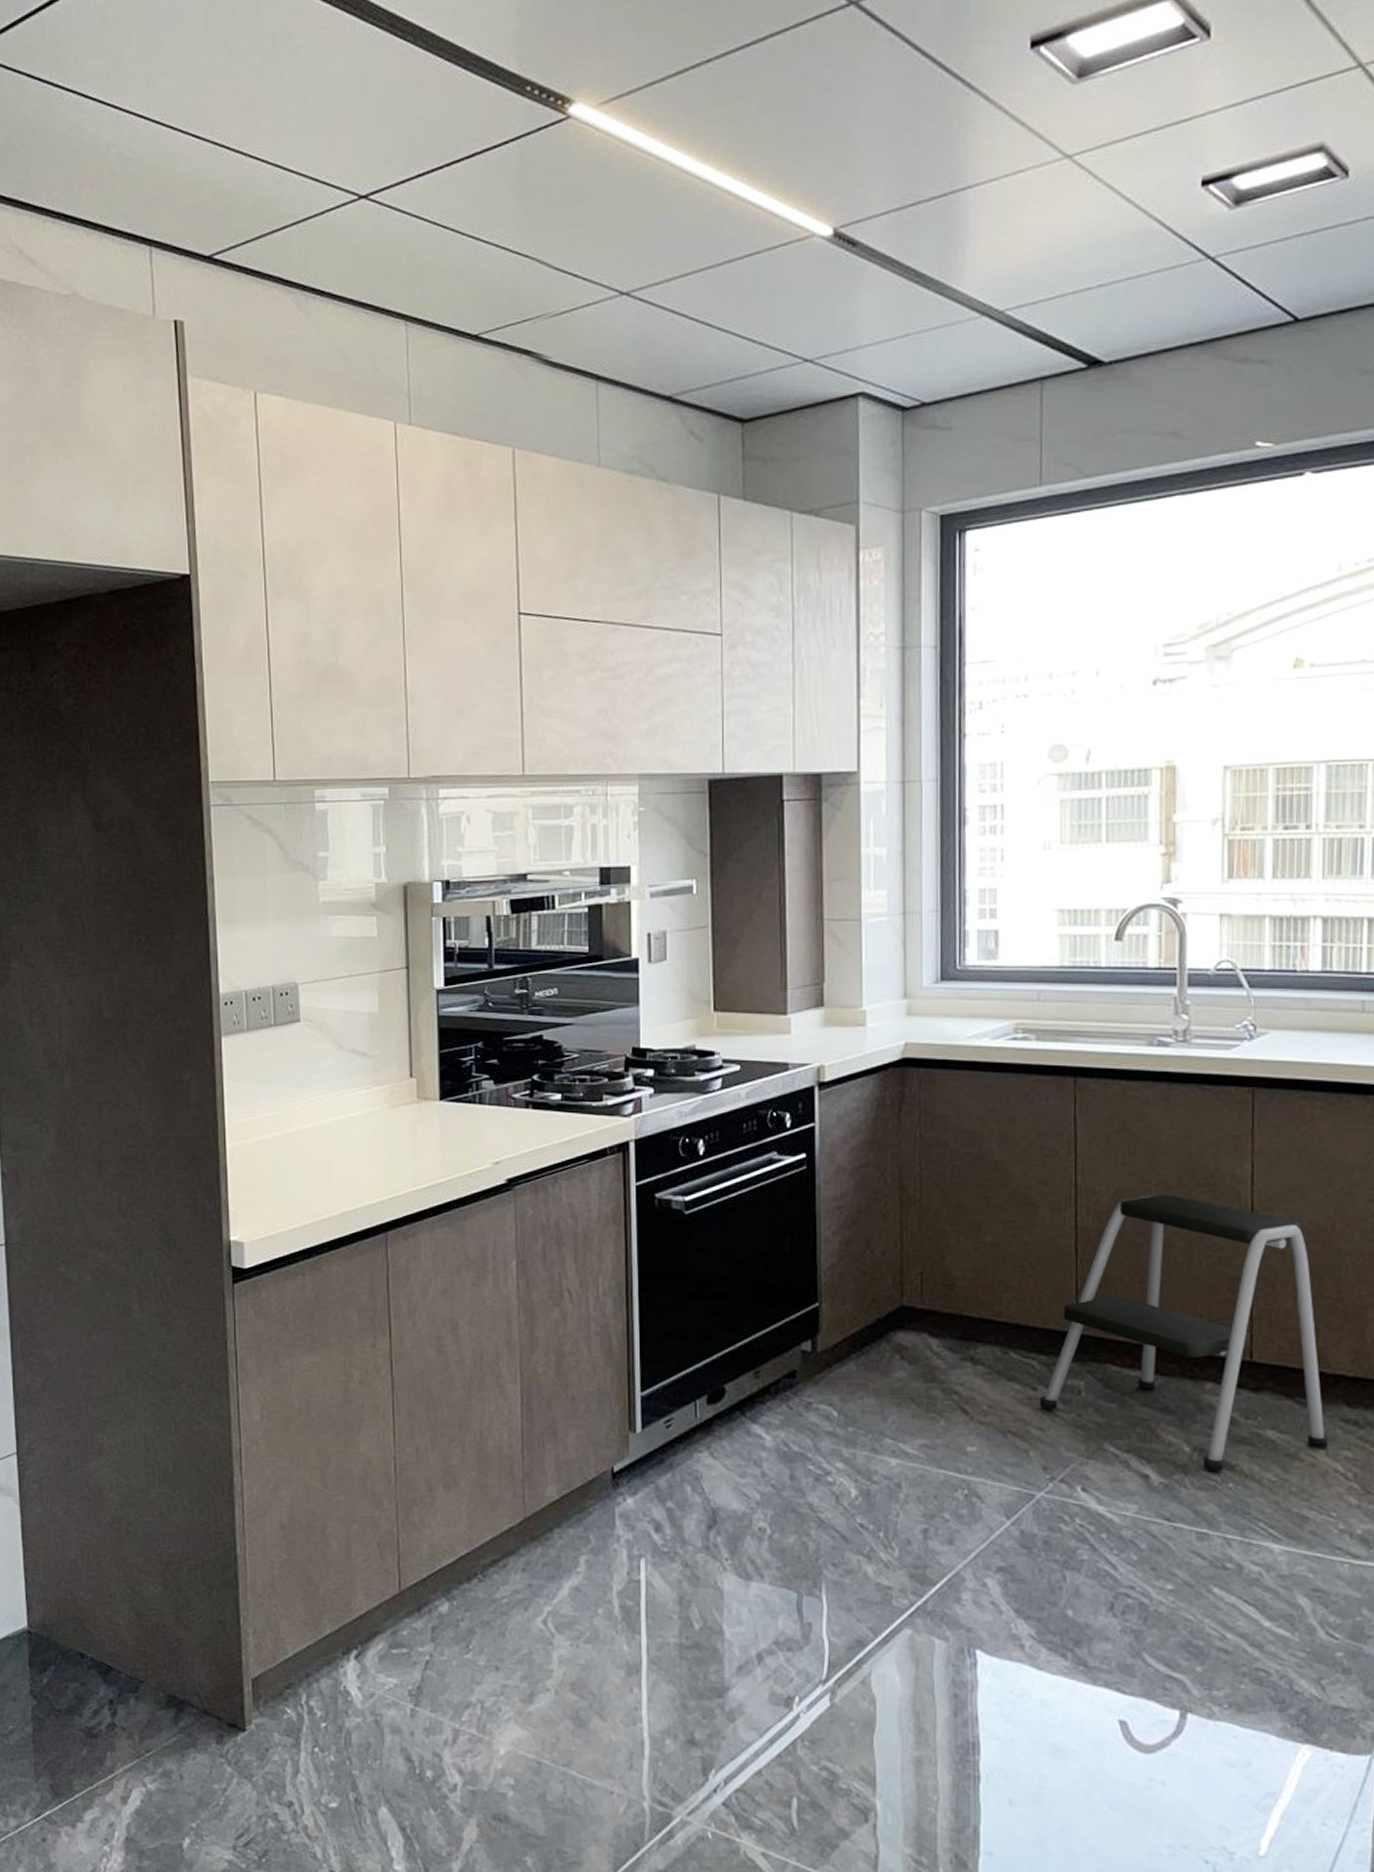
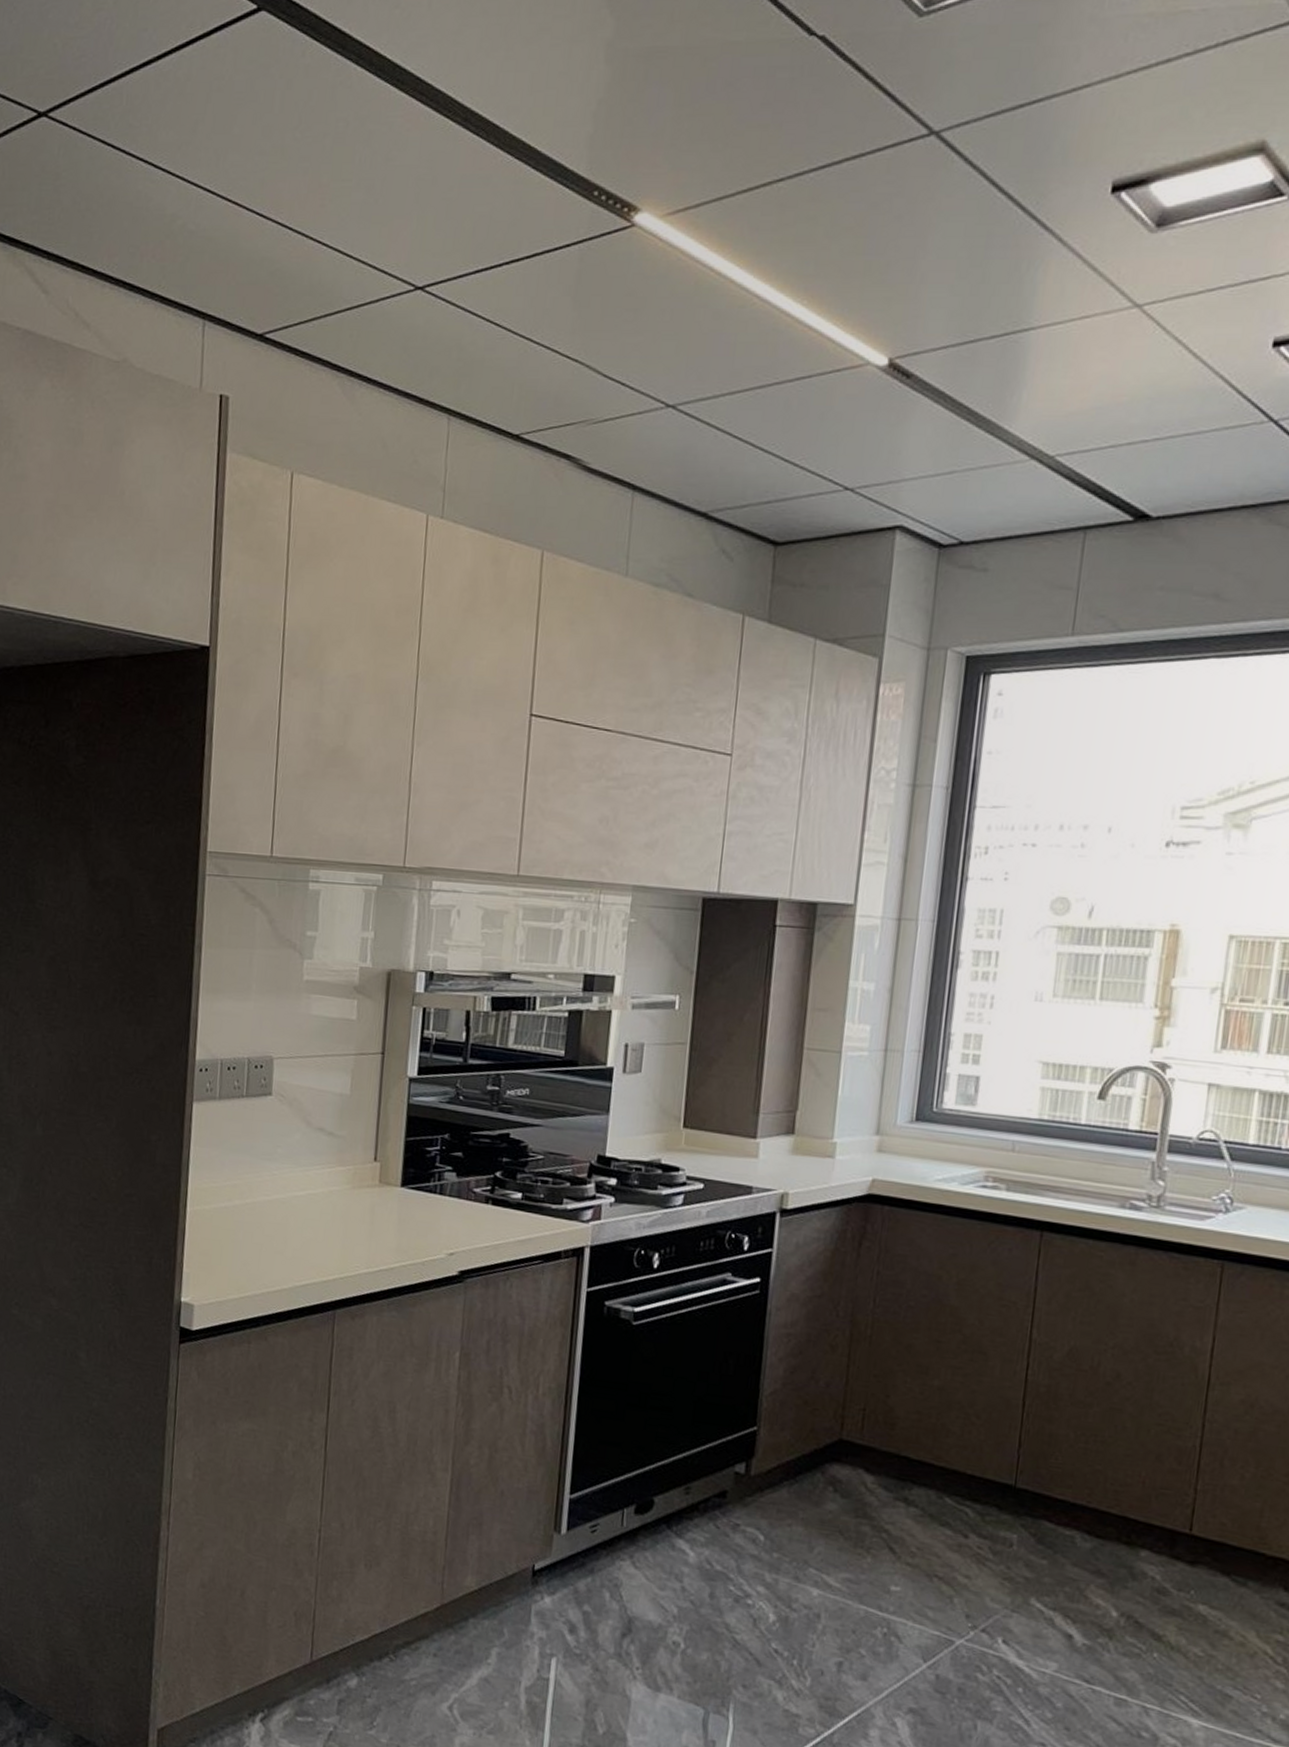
step stool: present [1039,1194,1329,1472] -> none [969,1357,1262,1640]

